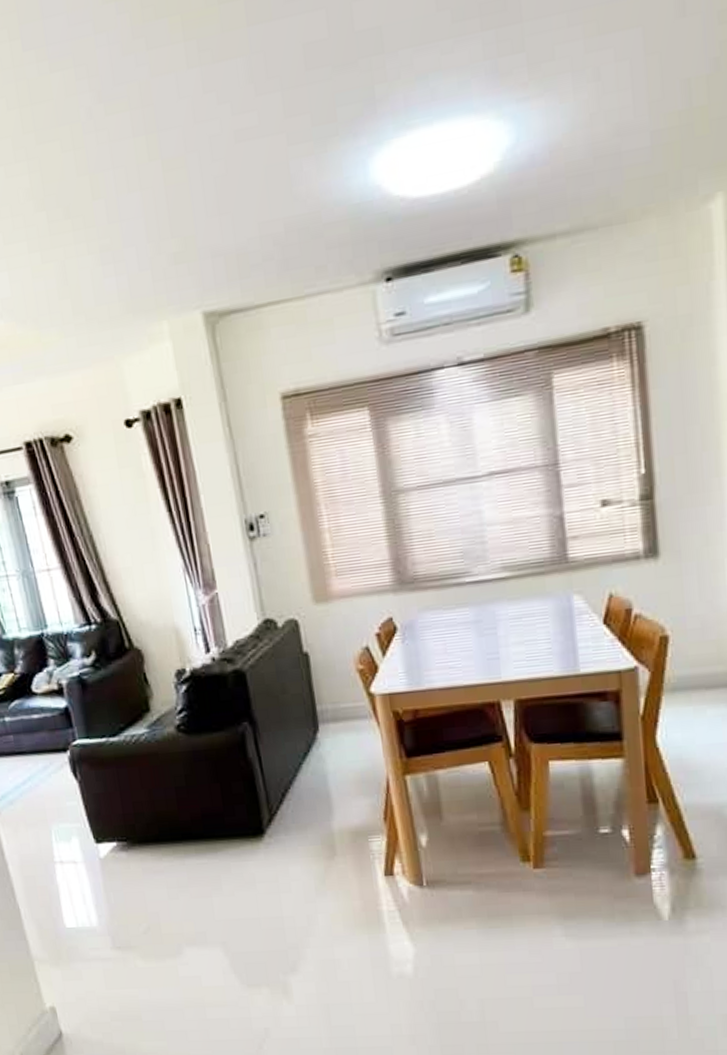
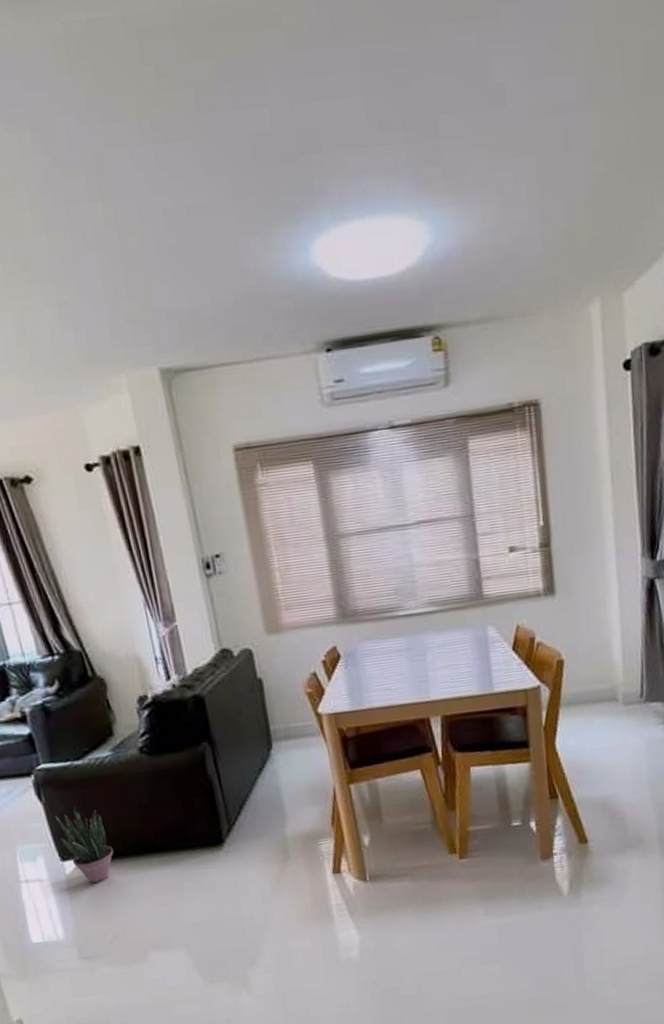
potted plant: none [90,786,148,869] -> present [54,807,114,884]

